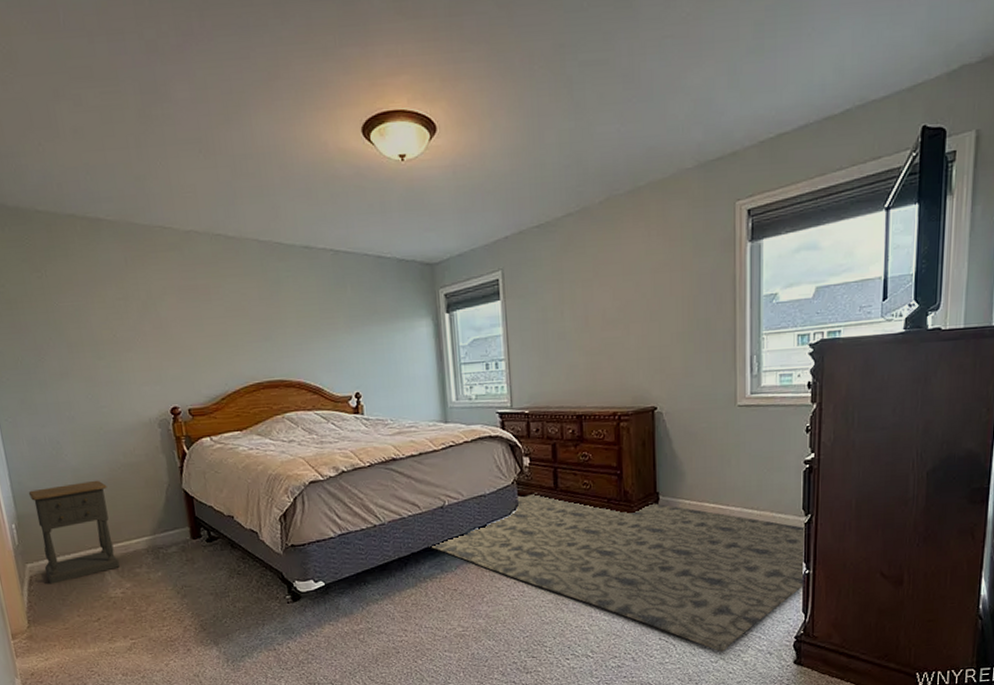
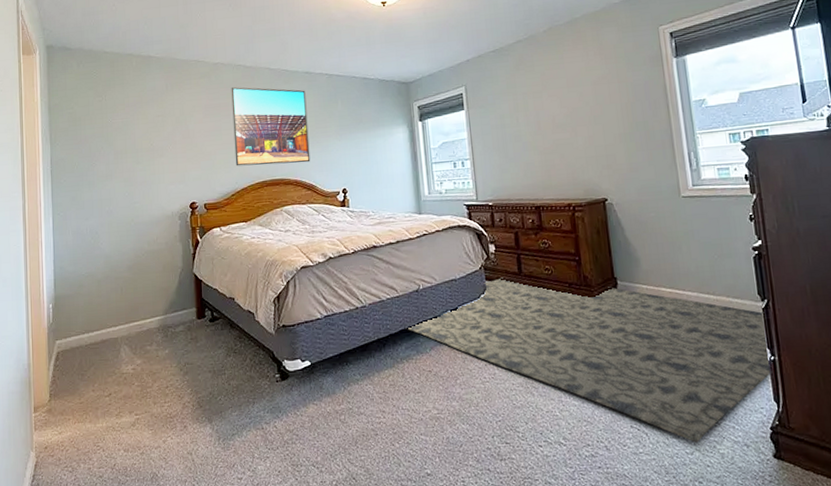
nightstand: present [28,480,120,584] -> none [67,265,133,360]
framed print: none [210,263,316,364] -> present [231,87,311,166]

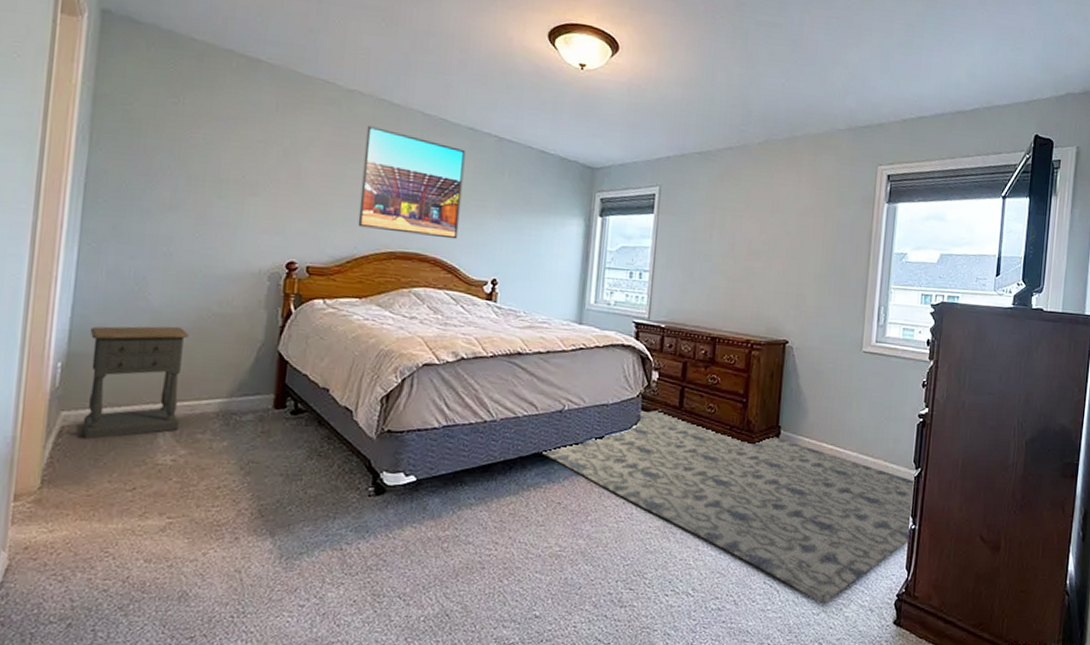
nightstand: none [67,265,133,360] -> present [82,326,189,440]

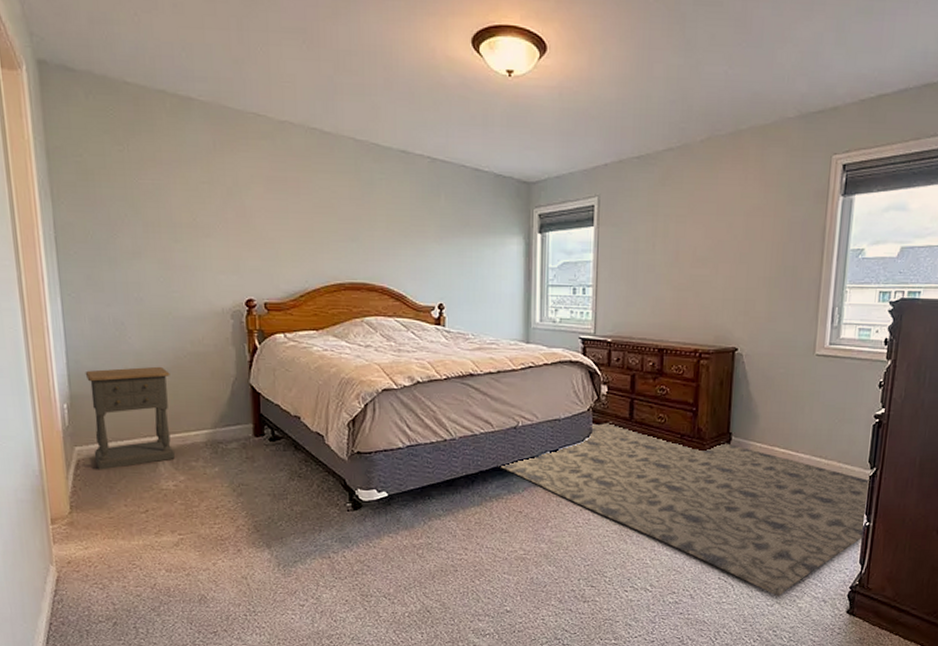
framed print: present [358,126,466,240] -> none [302,158,402,267]

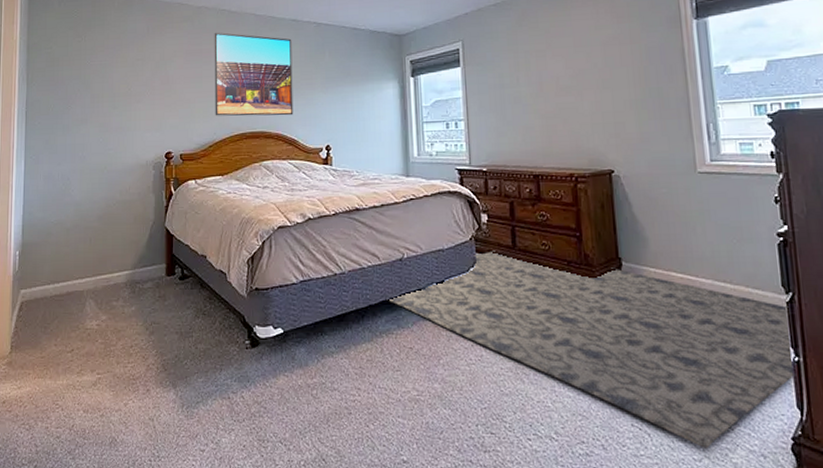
nightstand: present [85,366,175,470] -> none [35,214,101,311]
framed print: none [302,158,402,267] -> present [214,33,294,116]

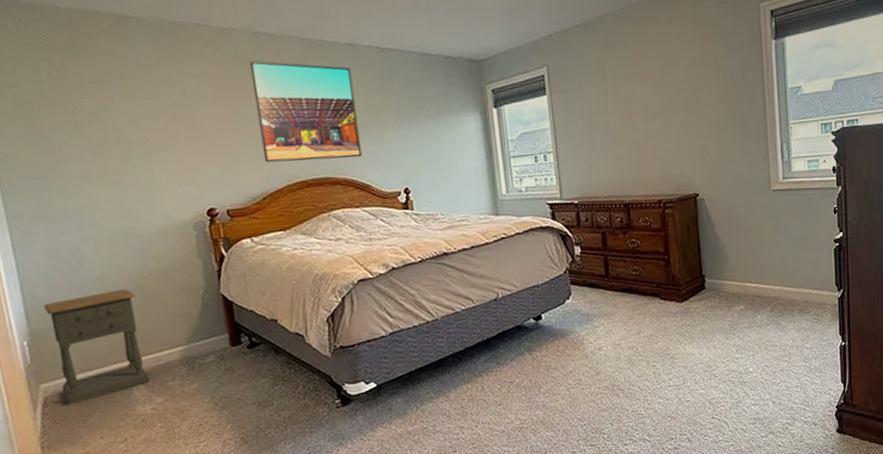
nightstand: none [35,214,101,311] -> present [43,288,150,405]
rug: present [387,251,796,449] -> none [484,281,842,427]

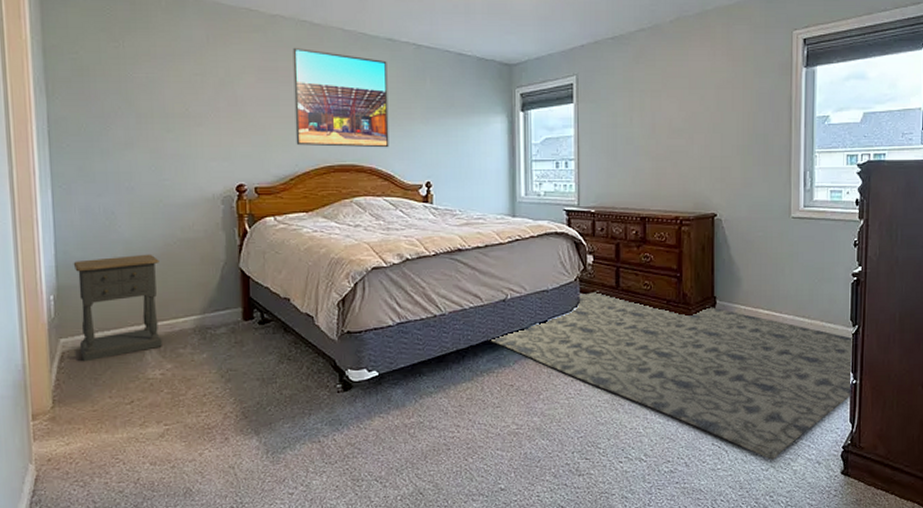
rug: none [484,281,842,427] -> present [488,291,854,460]

